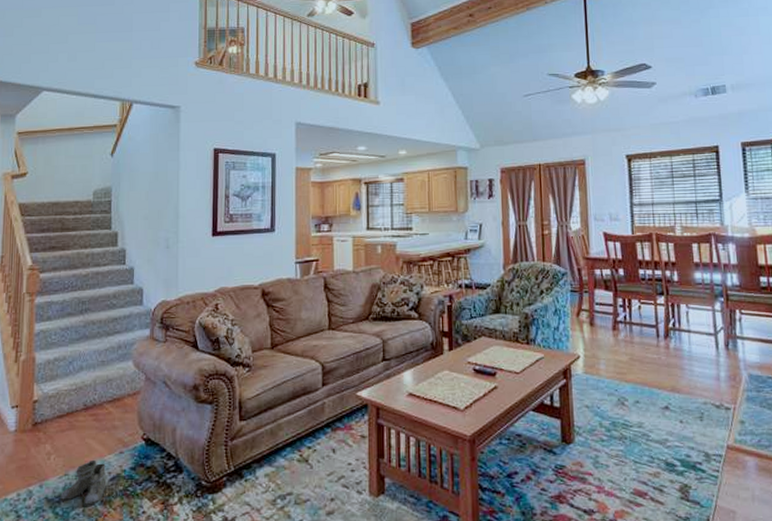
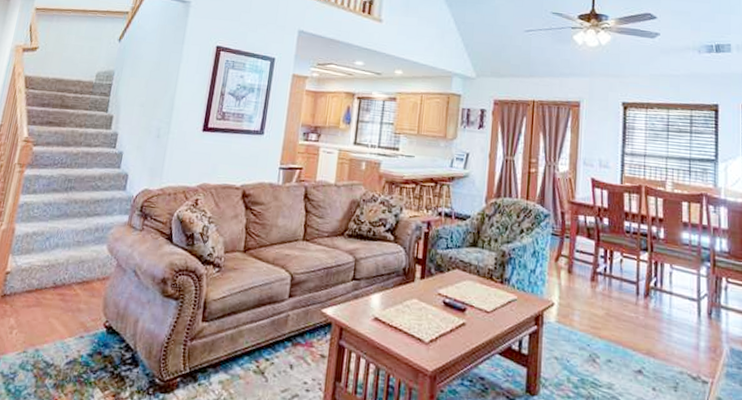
boots: present [60,461,108,507] -> none [15,341,65,389]

